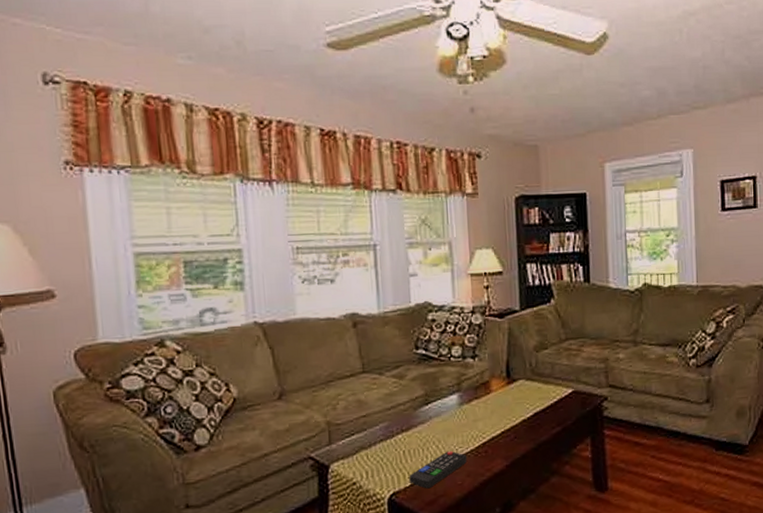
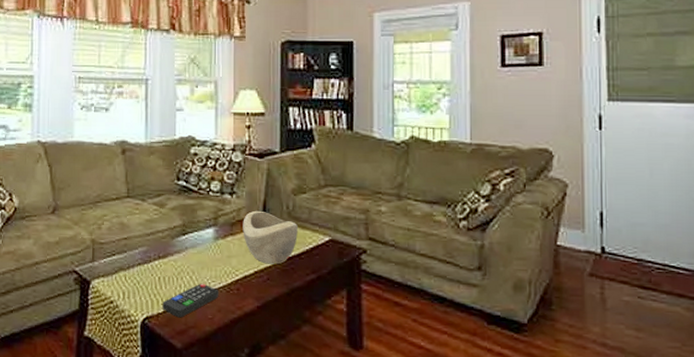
decorative bowl: none [487,371,542,423] -> present [243,210,298,265]

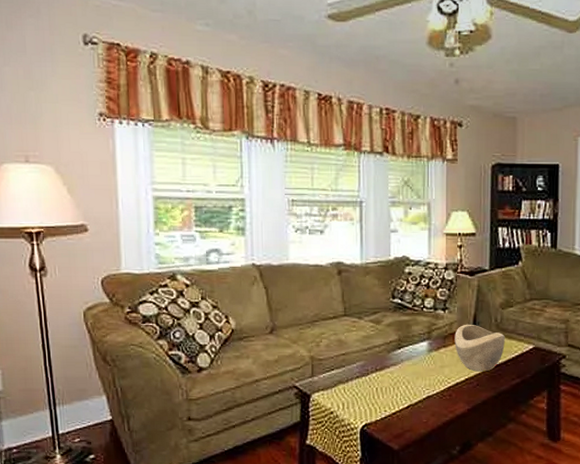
remote control: present [162,283,218,318] -> none [380,391,432,423]

